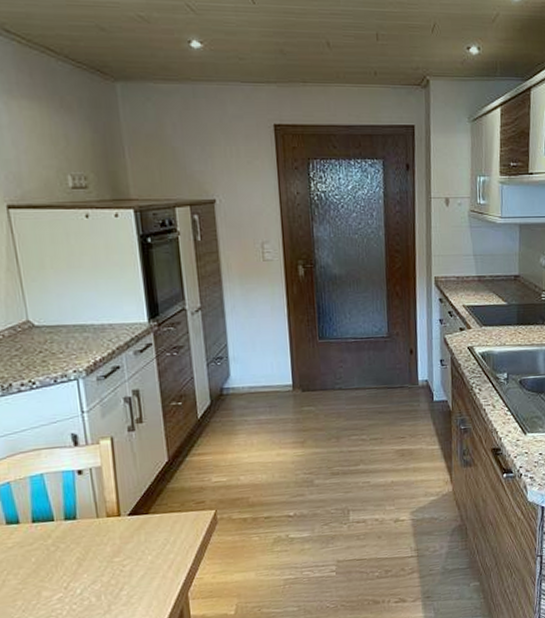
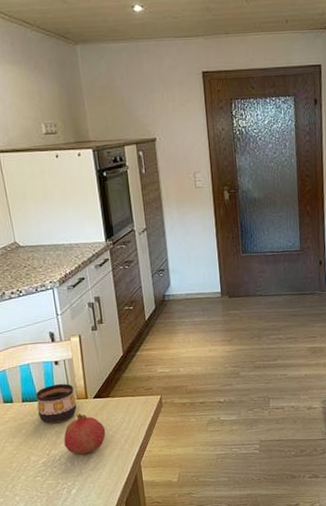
cup: none [50,497,106,549] -> present [35,383,77,424]
fruit: none [87,534,144,587] -> present [64,413,106,455]

